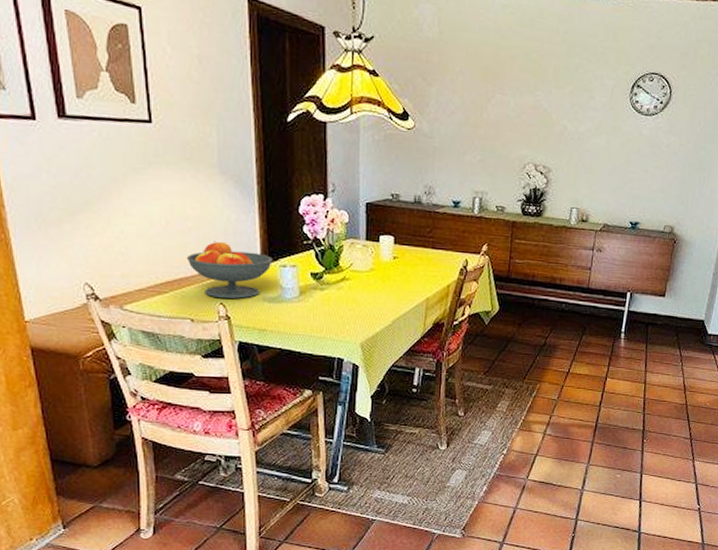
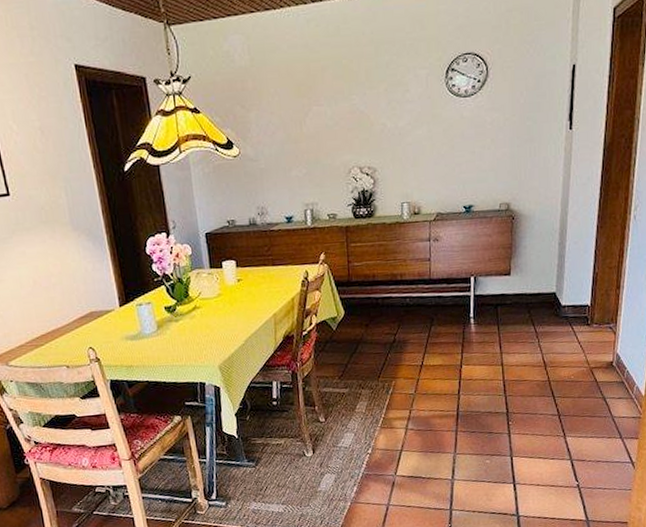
fruit bowl: present [186,241,273,299] -> none [55,291,130,343]

